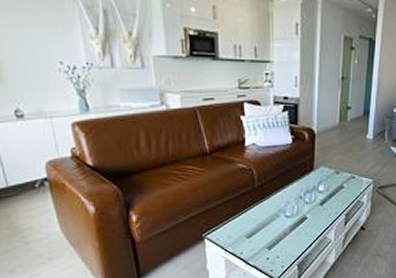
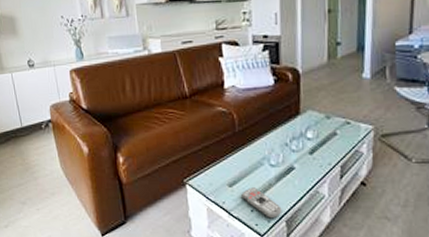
remote control: none [258,237,295,264] -> present [241,187,282,219]

